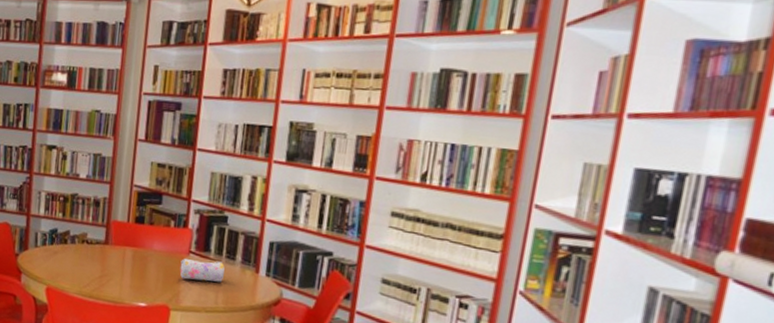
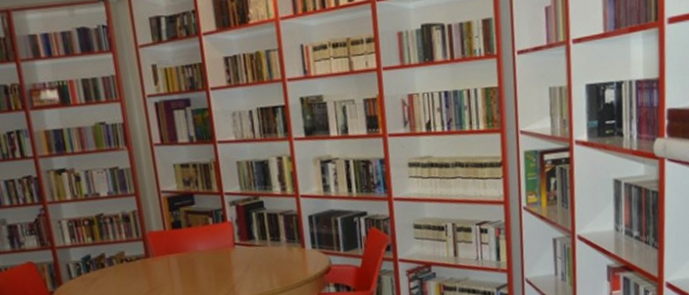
pencil case: present [180,258,225,282] -> none [228,245,273,272]

